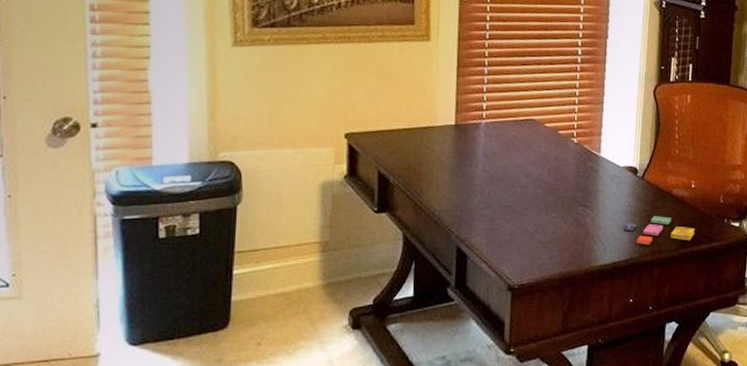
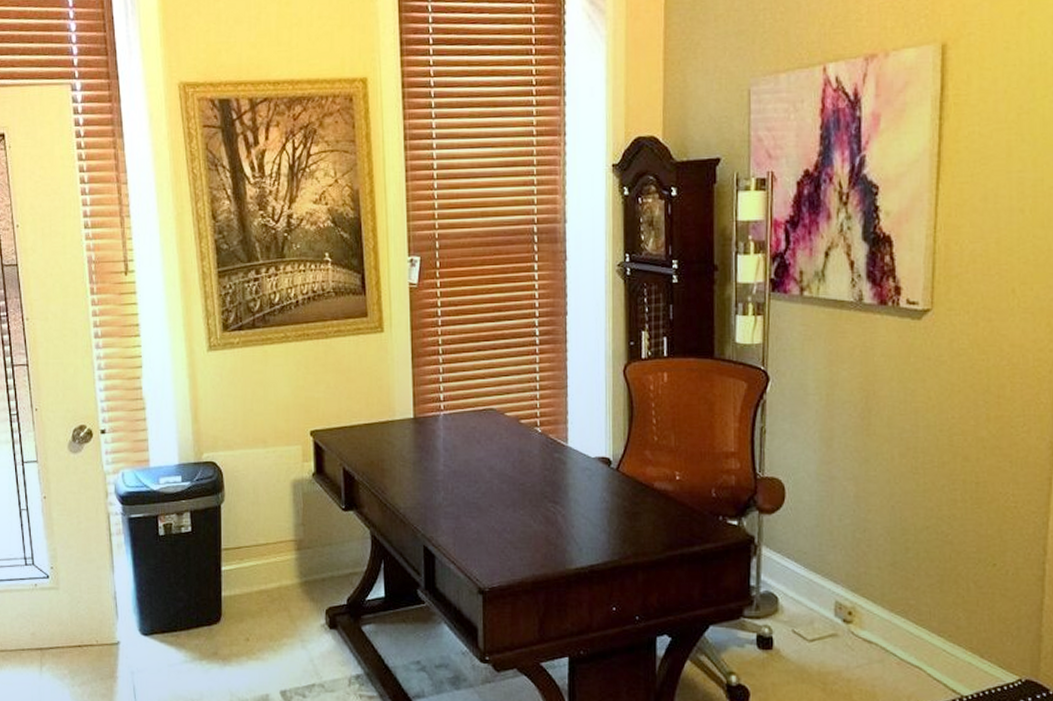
books: present [622,216,695,246] -> none [598,513,683,547]

